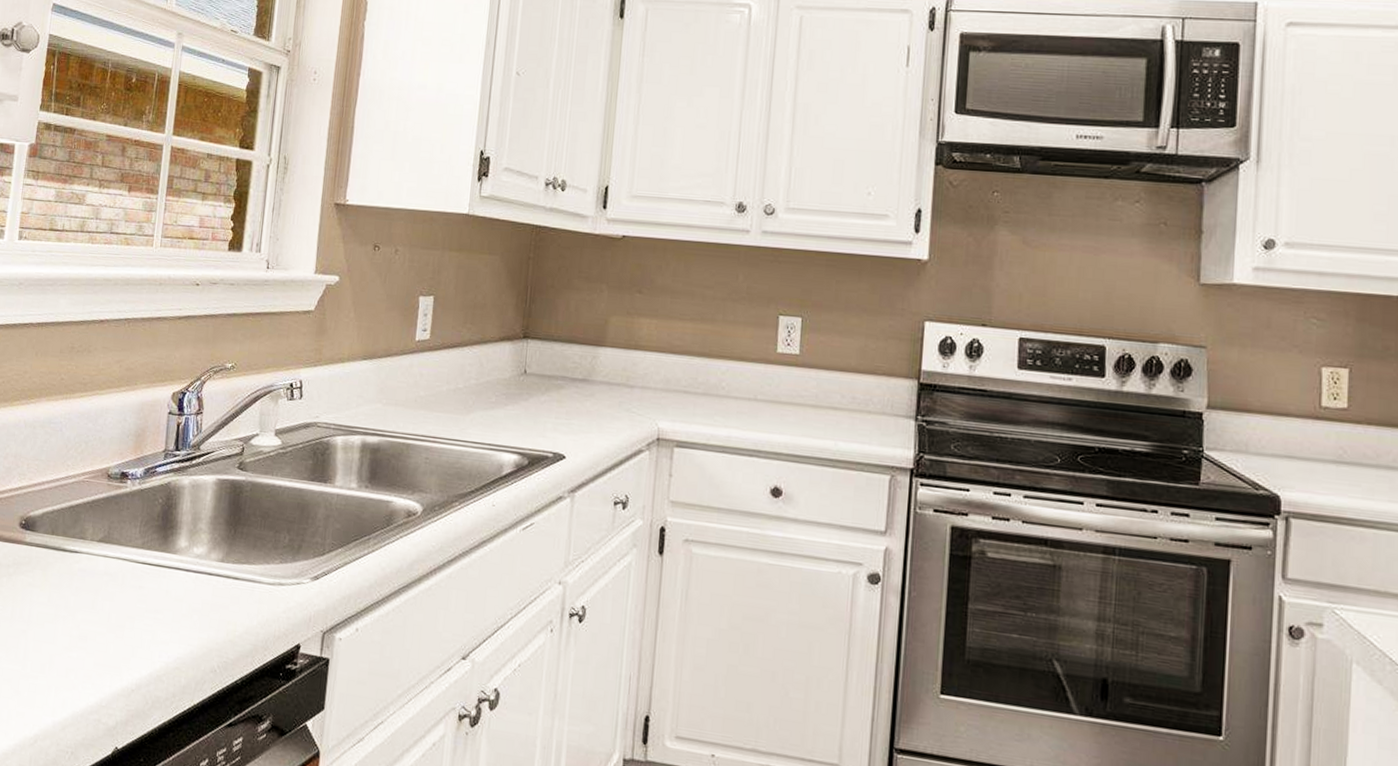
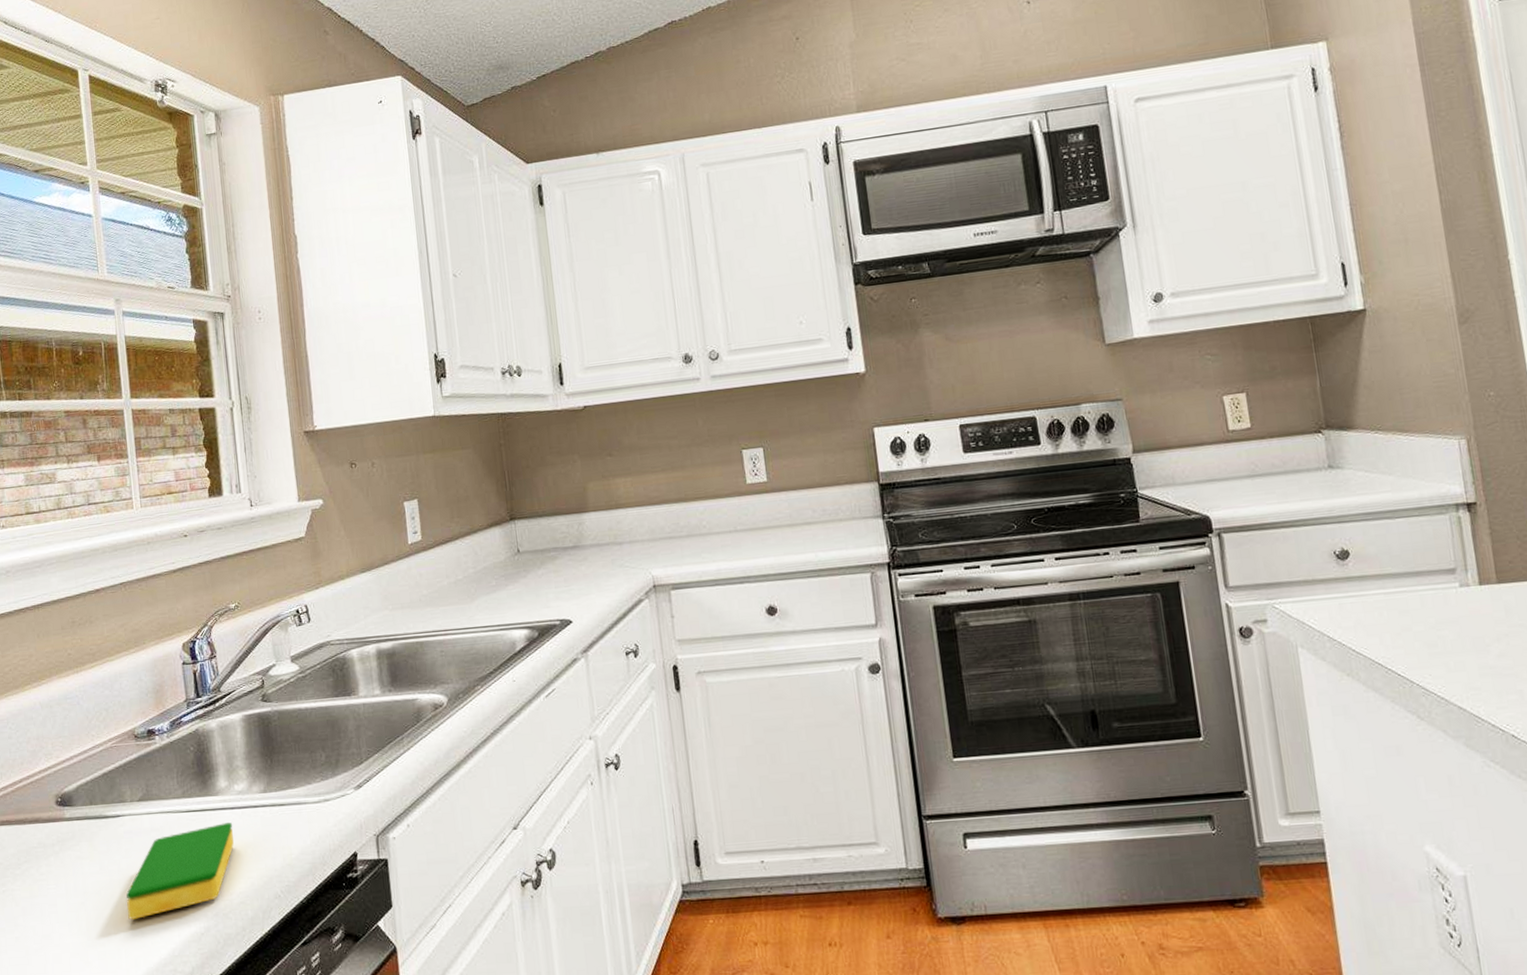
dish sponge: none [65,582,184,660] -> present [126,822,234,920]

